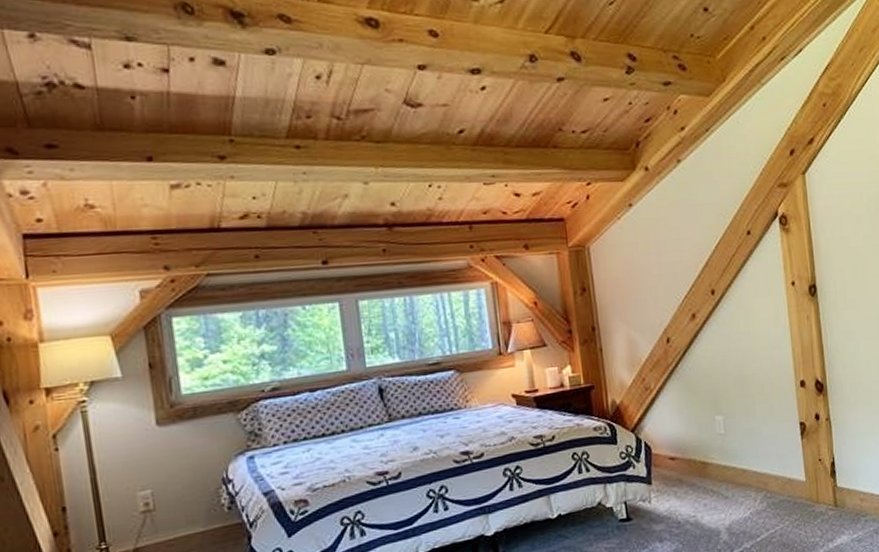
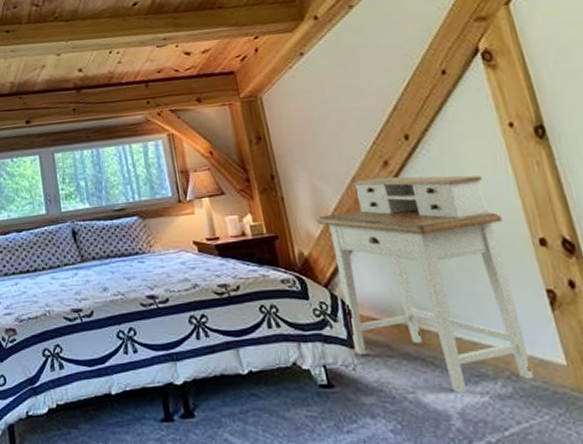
desk: none [630,327,783,513] -> present [317,175,535,394]

